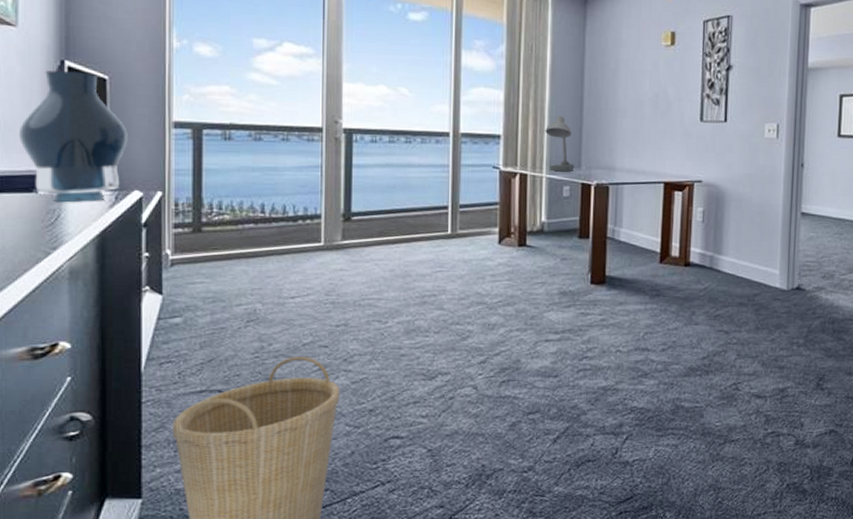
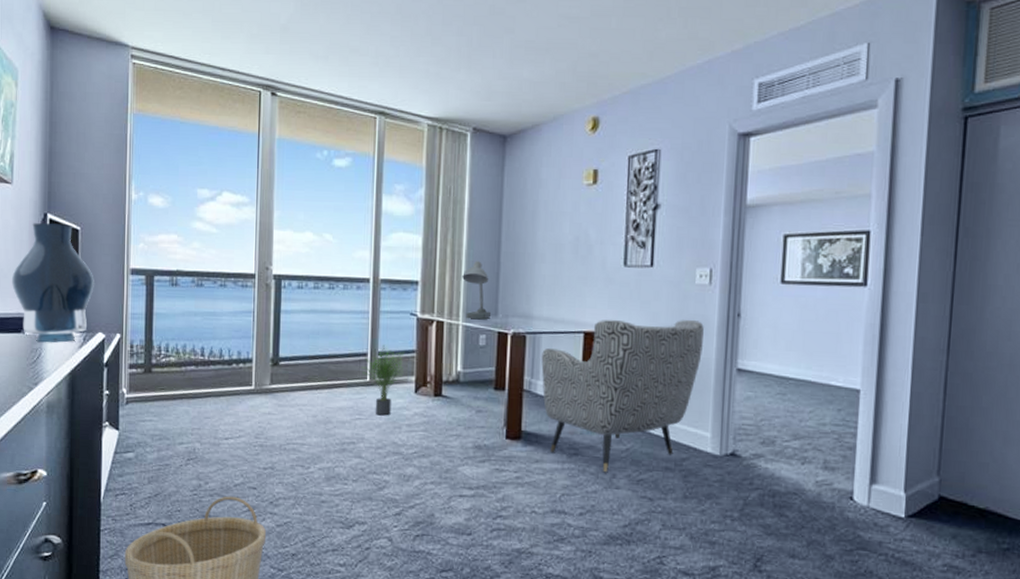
potted plant: none [442,197,487,267] -> present [361,344,405,416]
armchair: none [624,170,772,311] -> present [541,319,704,473]

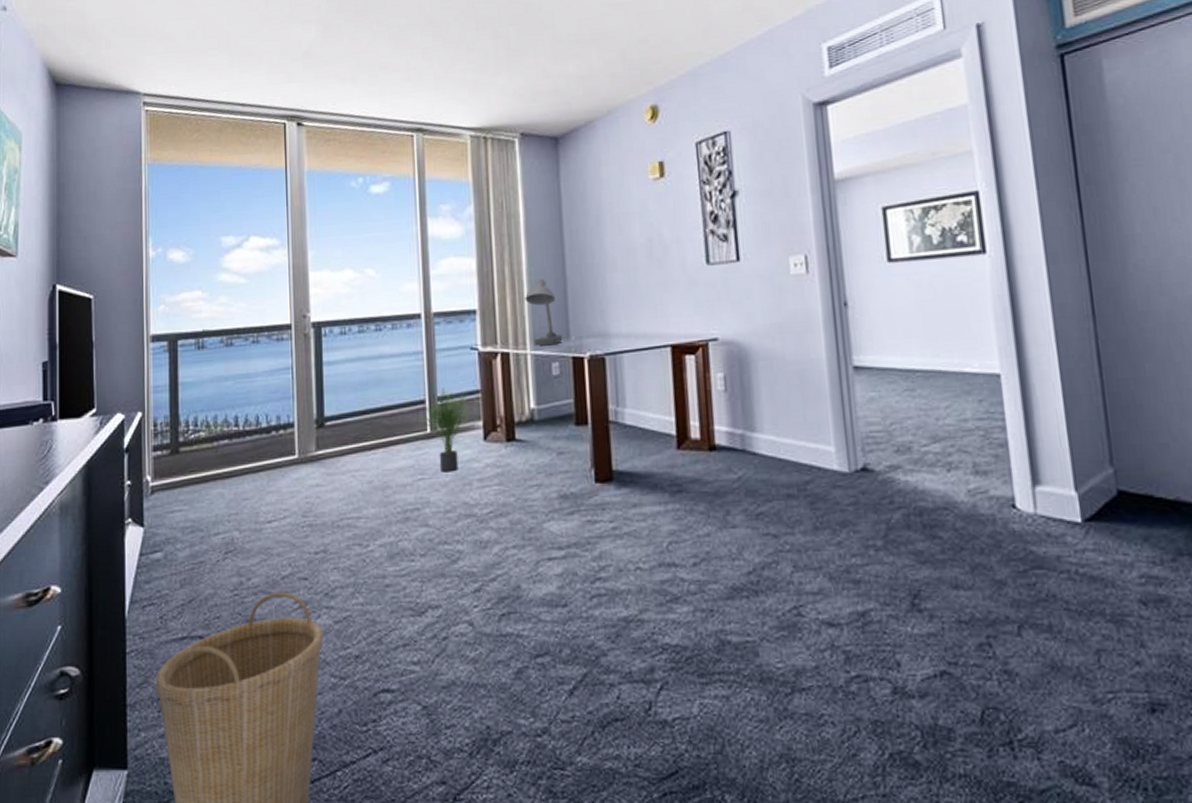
vase: present [12,223,94,343] -> none [18,294,111,433]
armchair: present [541,319,704,473] -> none [625,316,810,510]

